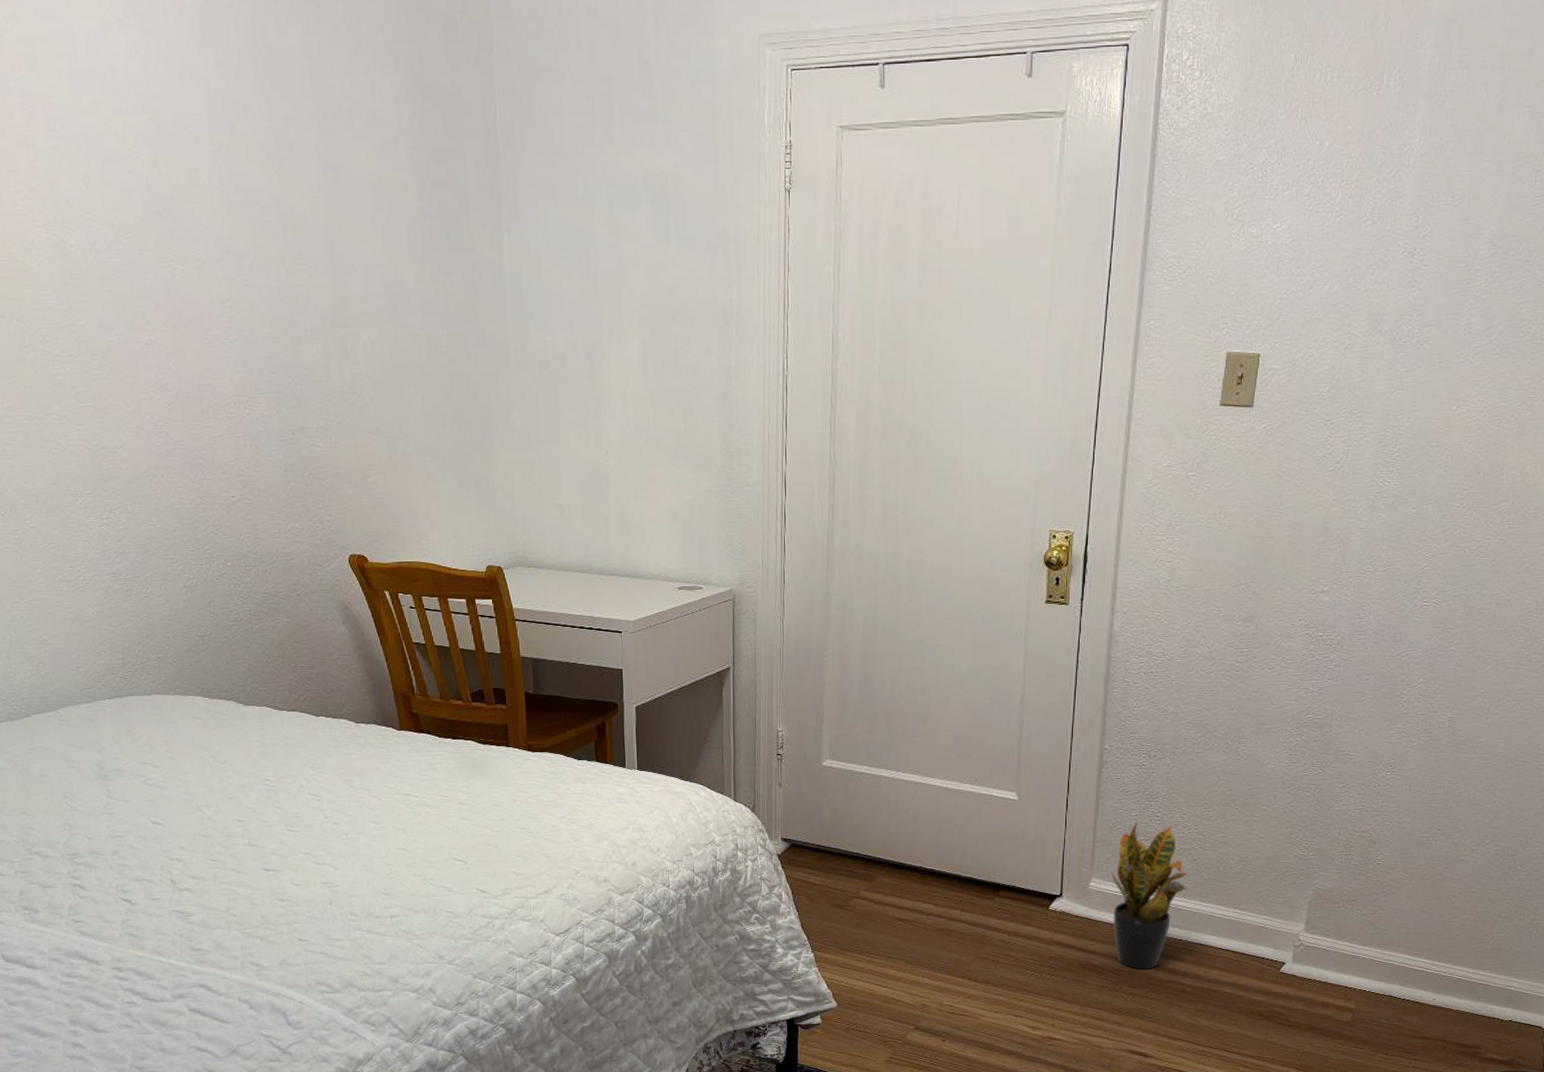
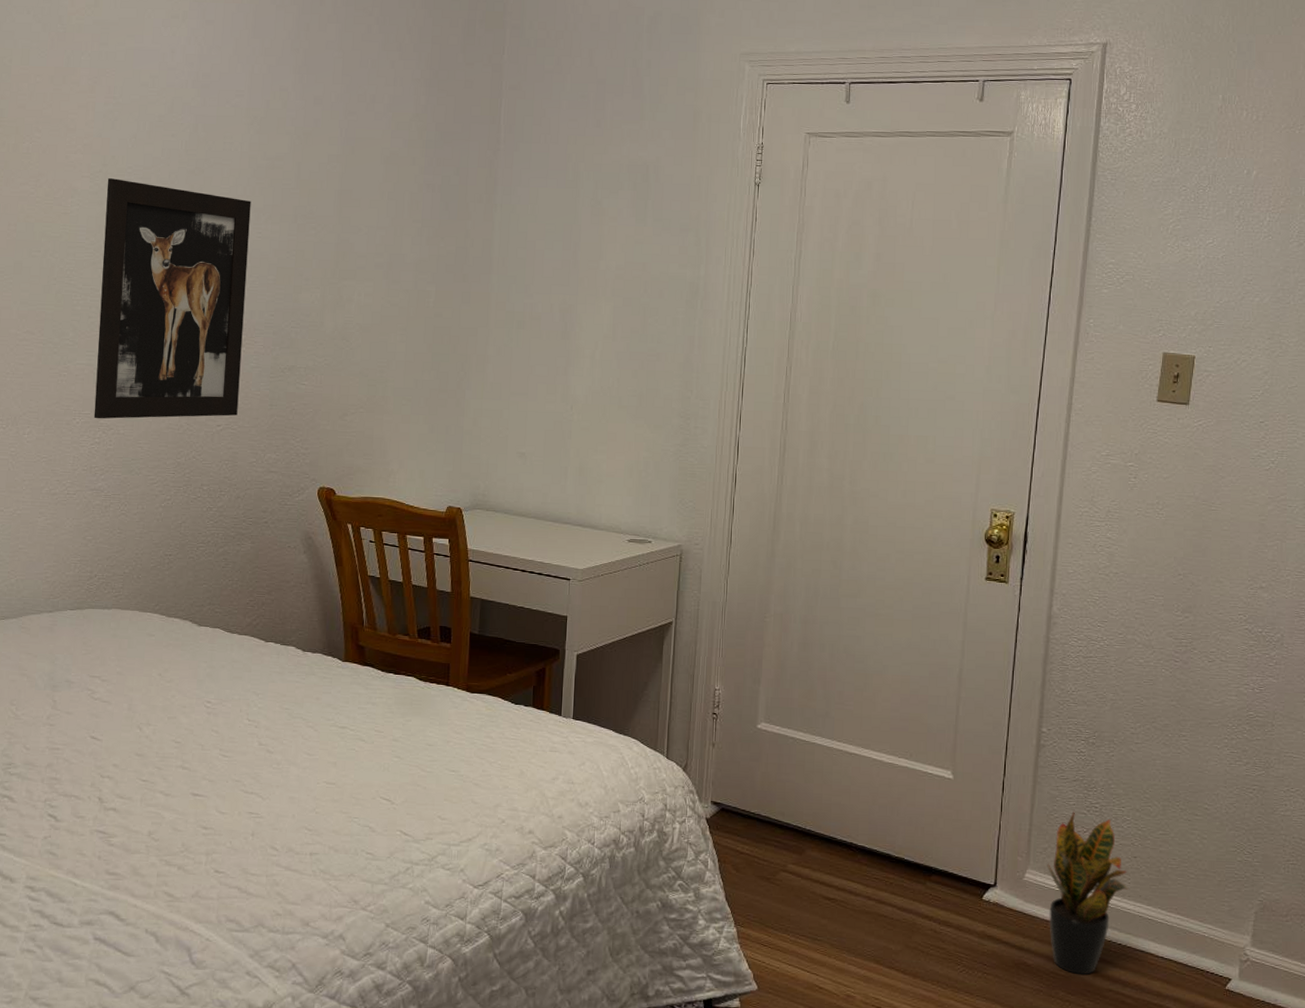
wall art: none [65,226,252,498] -> present [93,178,251,419]

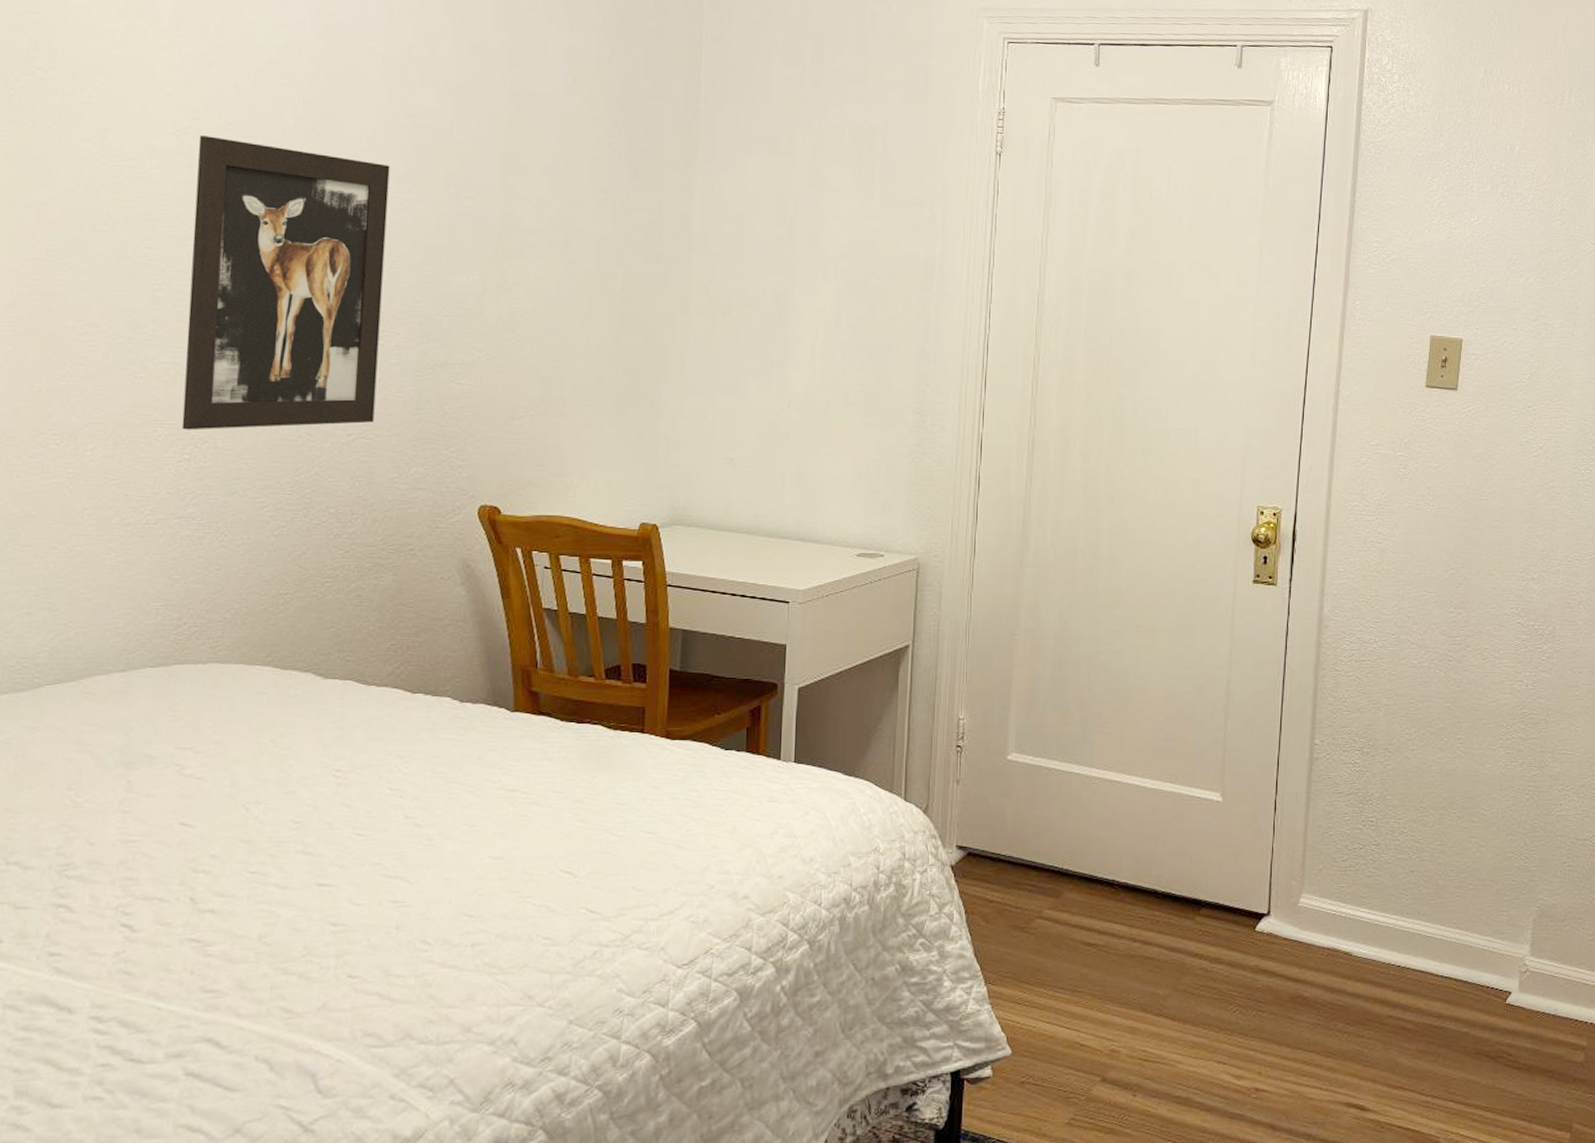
potted plant: present [1047,811,1129,975] -> none [1322,826,1407,1002]

